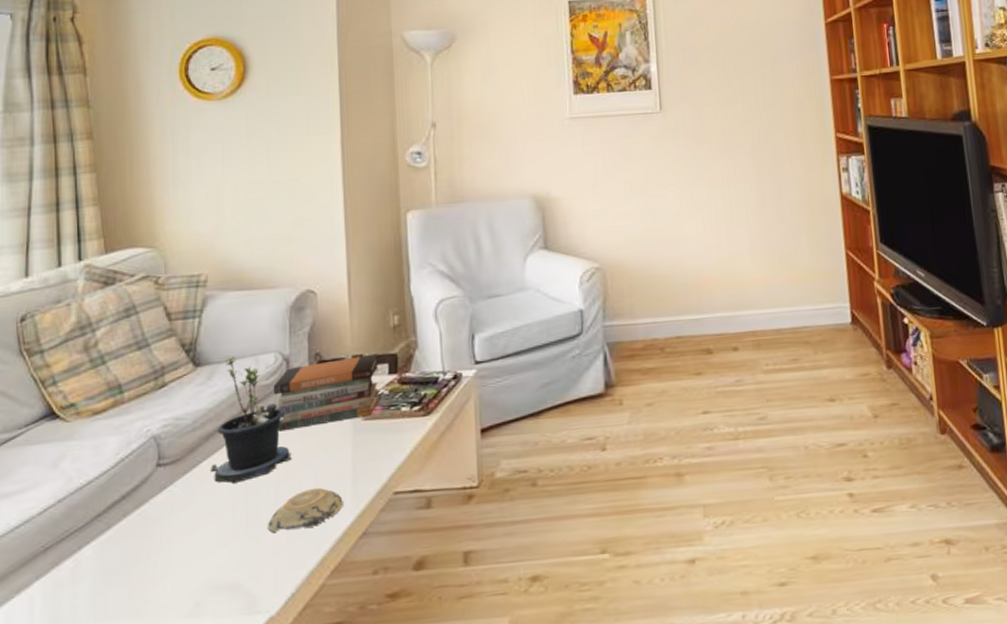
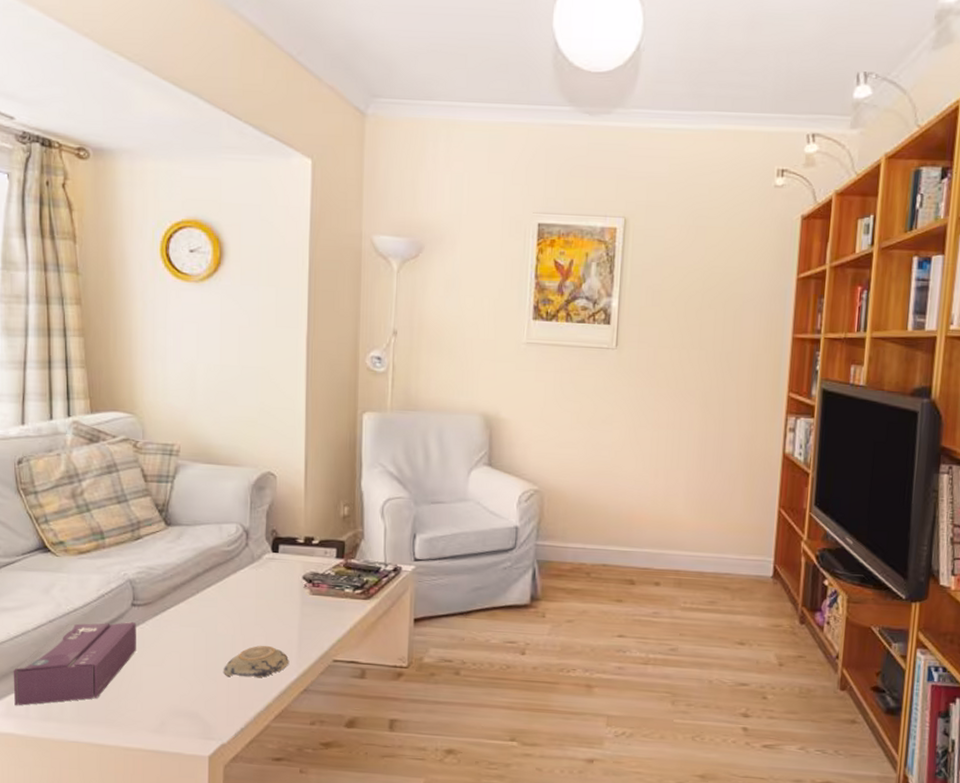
tissue box: none [13,485,164,614] -> present [13,621,136,706]
potted plant: present [211,356,292,483] -> none [177,522,247,630]
book stack: present [273,353,380,432] -> none [233,537,328,593]

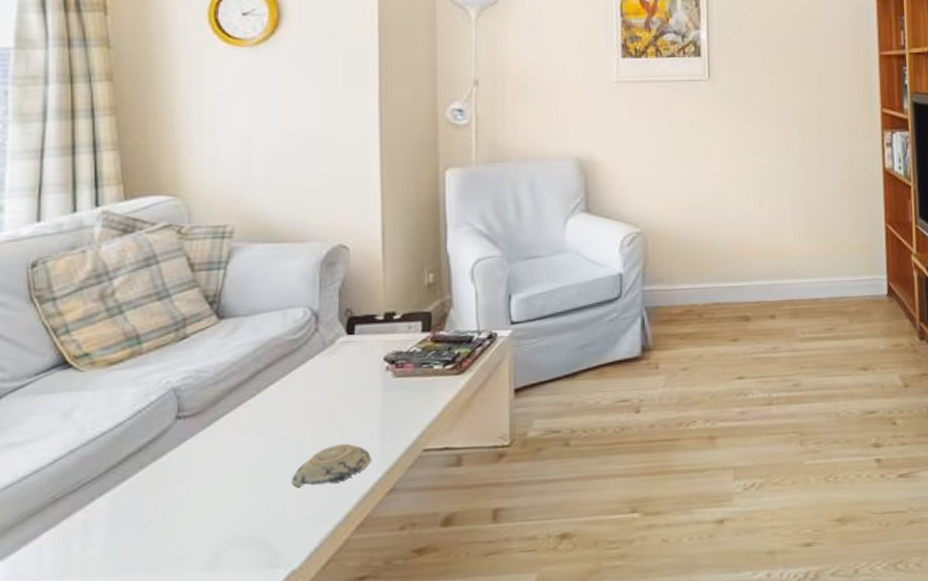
tissue box: present [13,621,136,706] -> none [20,437,182,565]

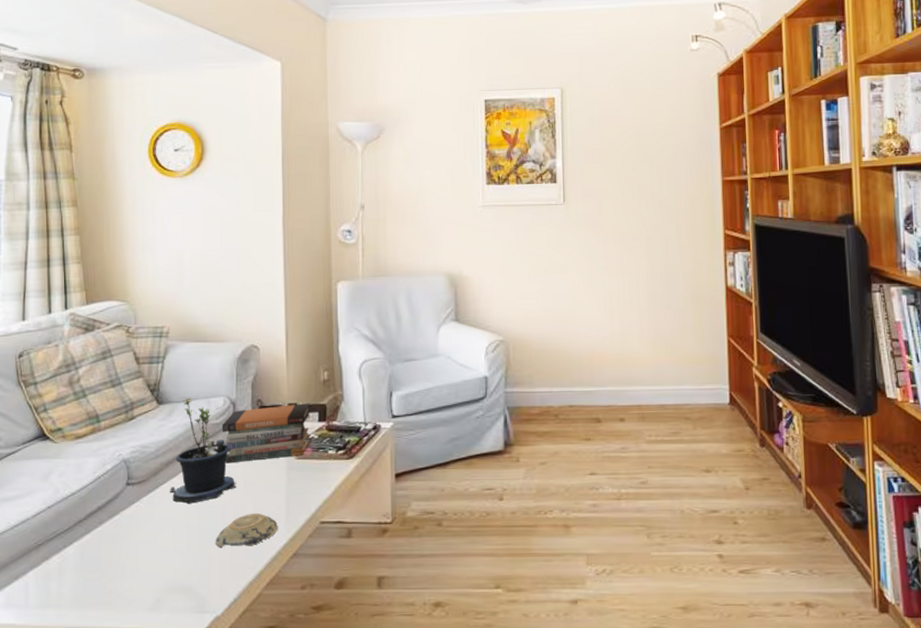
potted plant: none [233,310,319,437] -> present [170,398,236,504]
book stack: none [301,311,413,387] -> present [222,403,311,464]

